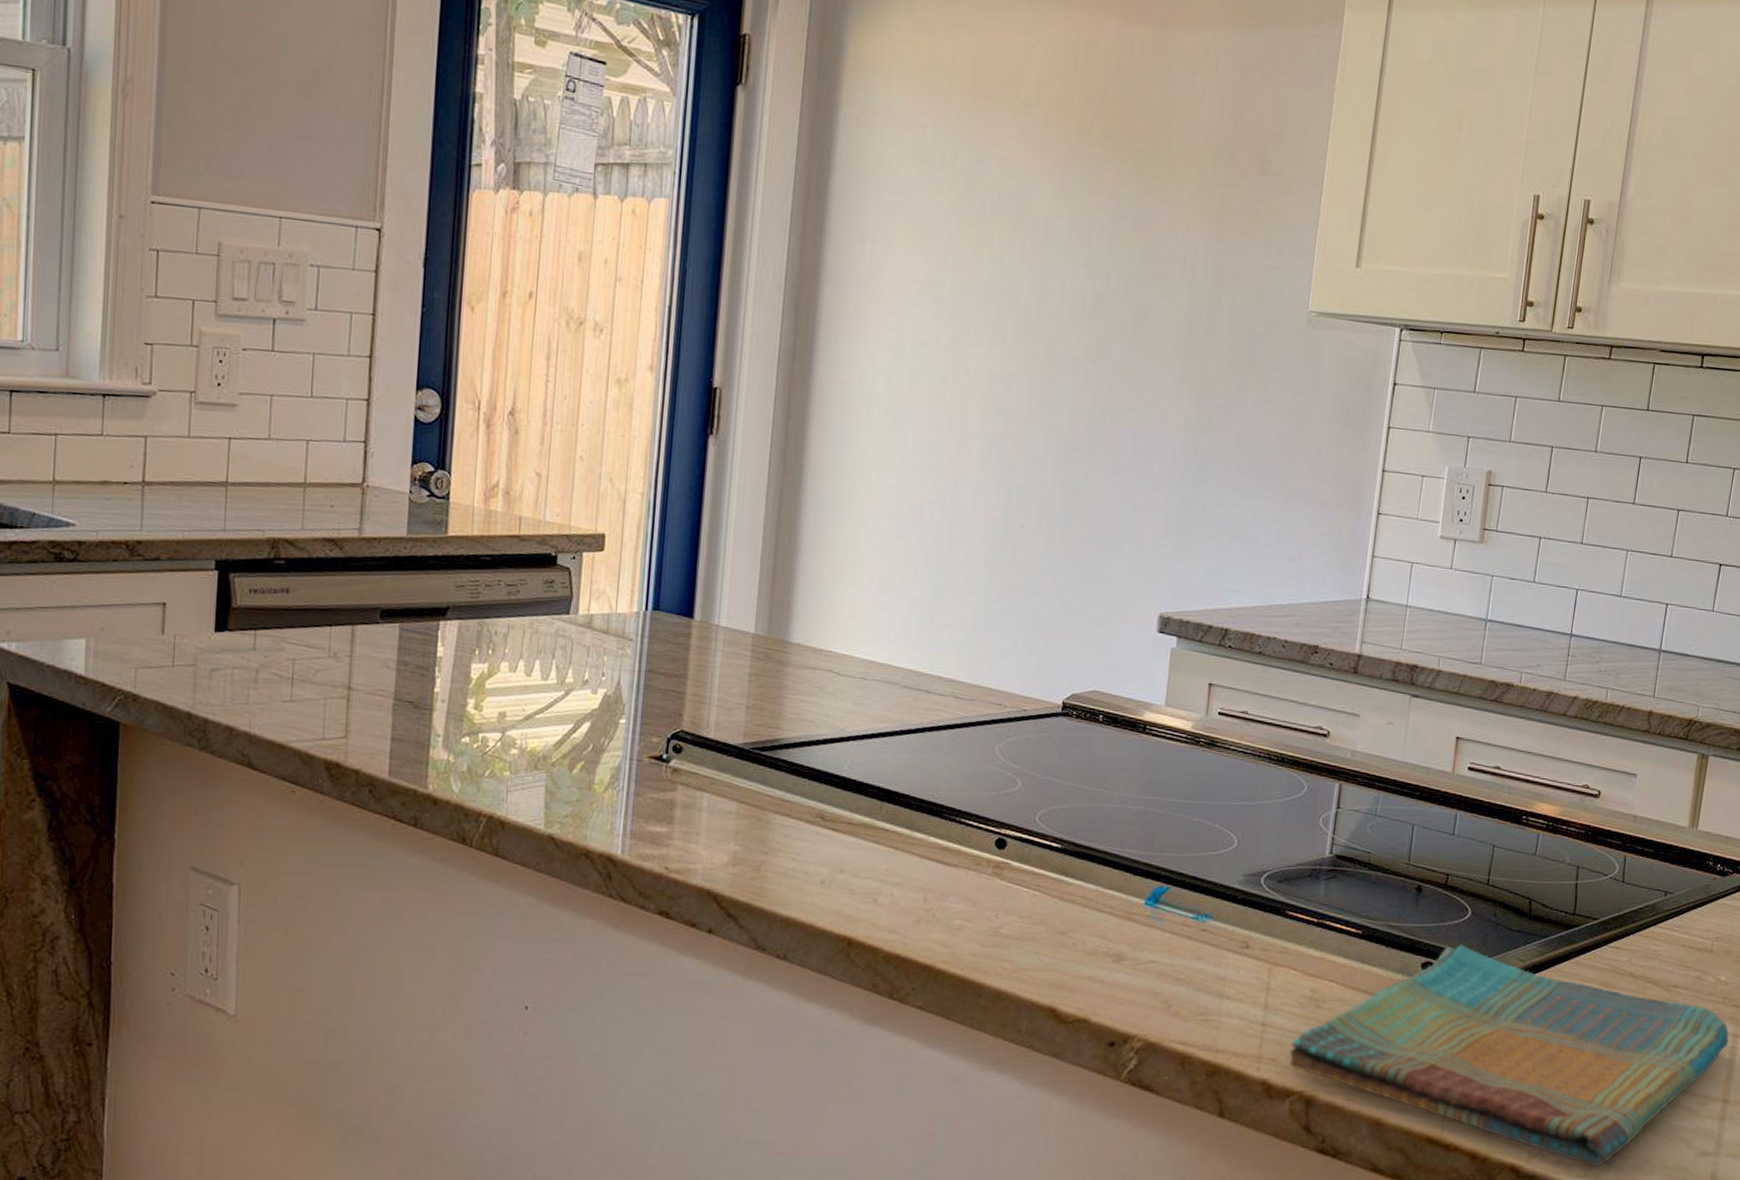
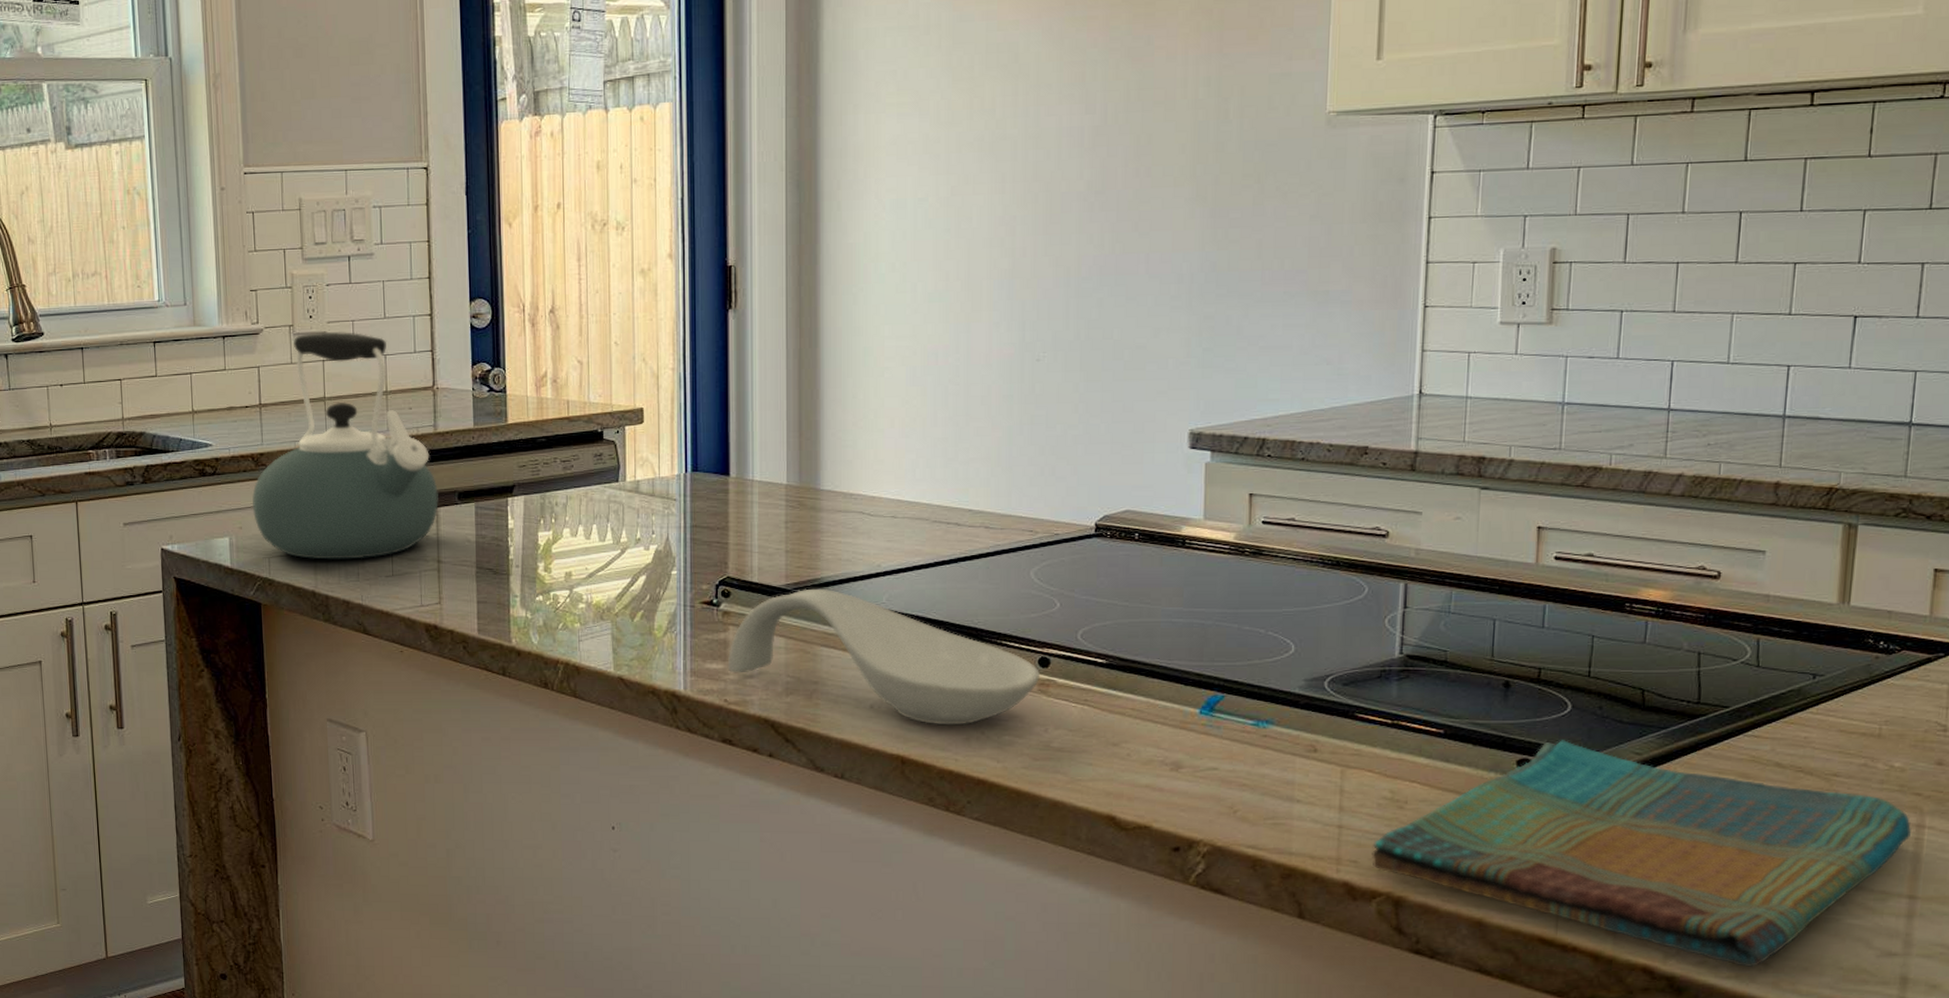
kettle: none [119,403,357,679] -> present [252,331,439,560]
spoon rest: none [671,749,996,907] -> present [727,588,1040,725]

